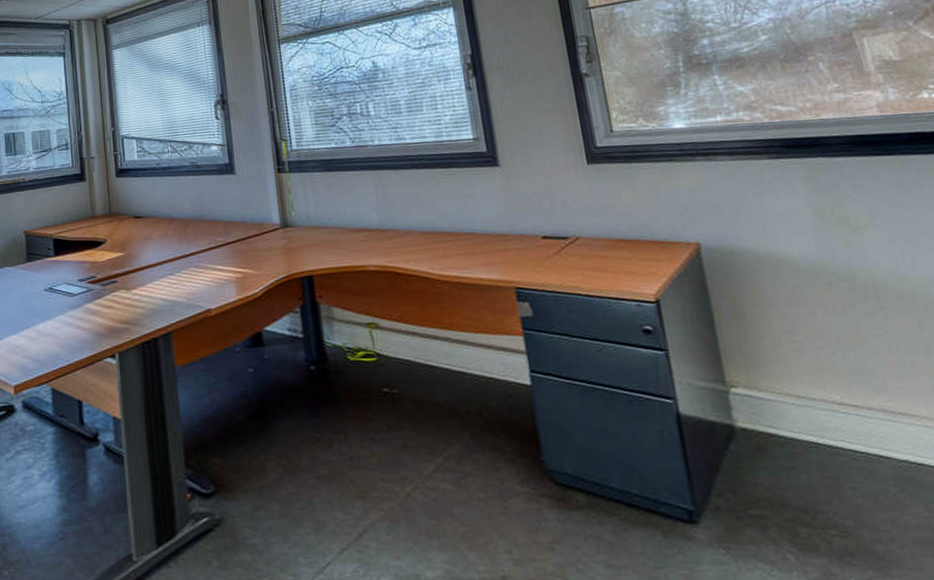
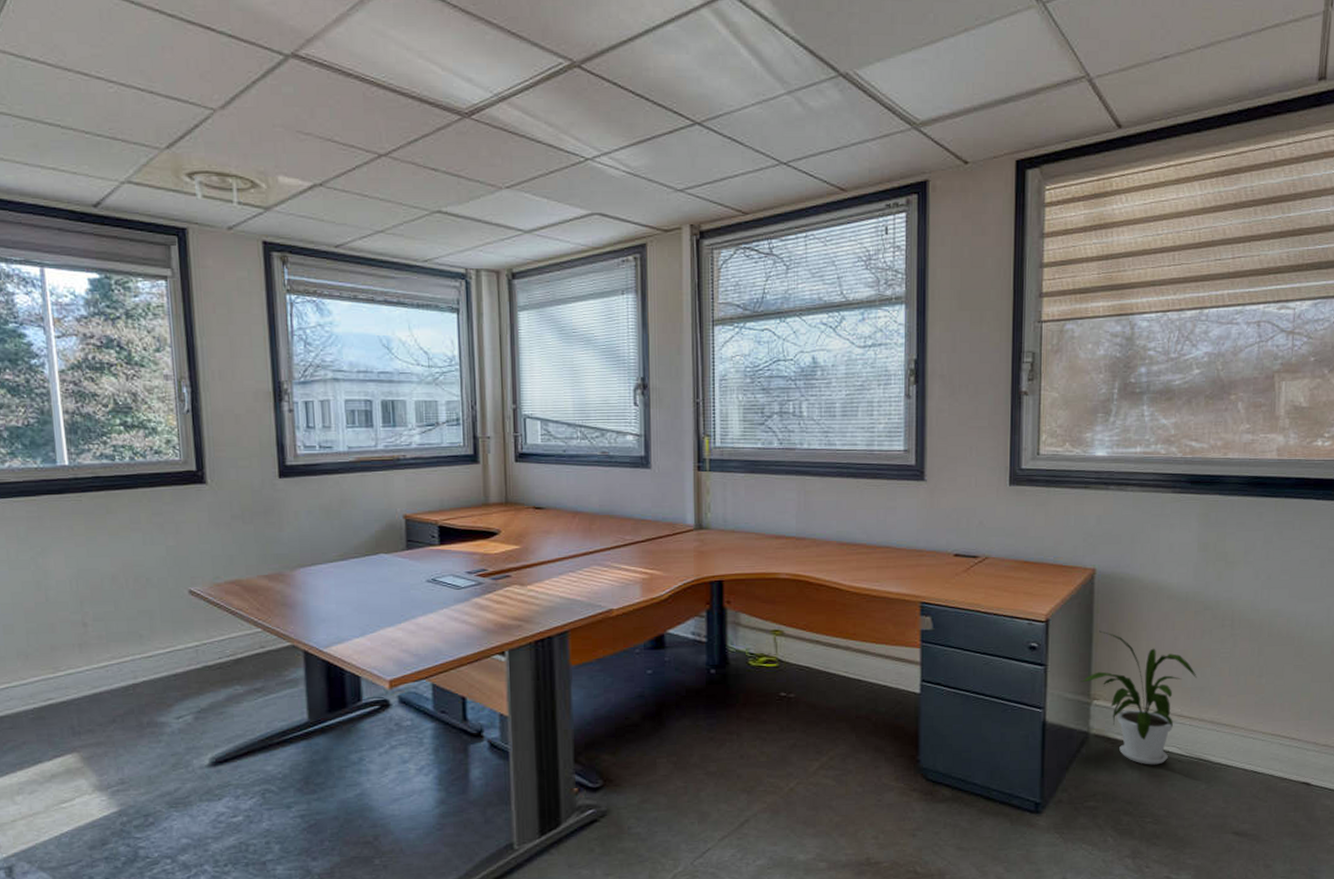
house plant: none [709,309,851,464] -> present [1079,630,1197,765]

